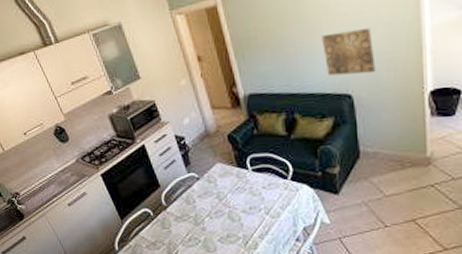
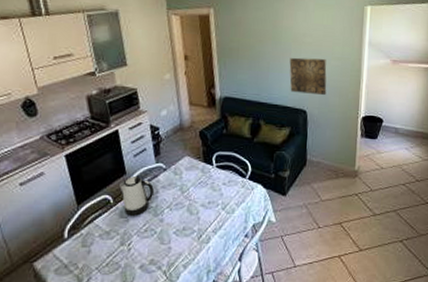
kettle: none [156,187,191,227] -> present [119,175,154,216]

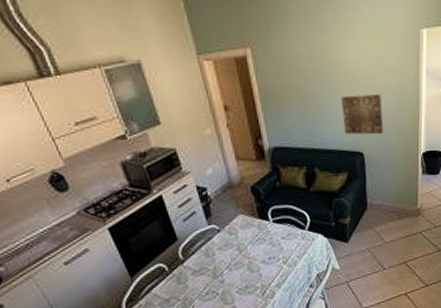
kettle: present [119,175,154,216] -> none [173,240,210,282]

